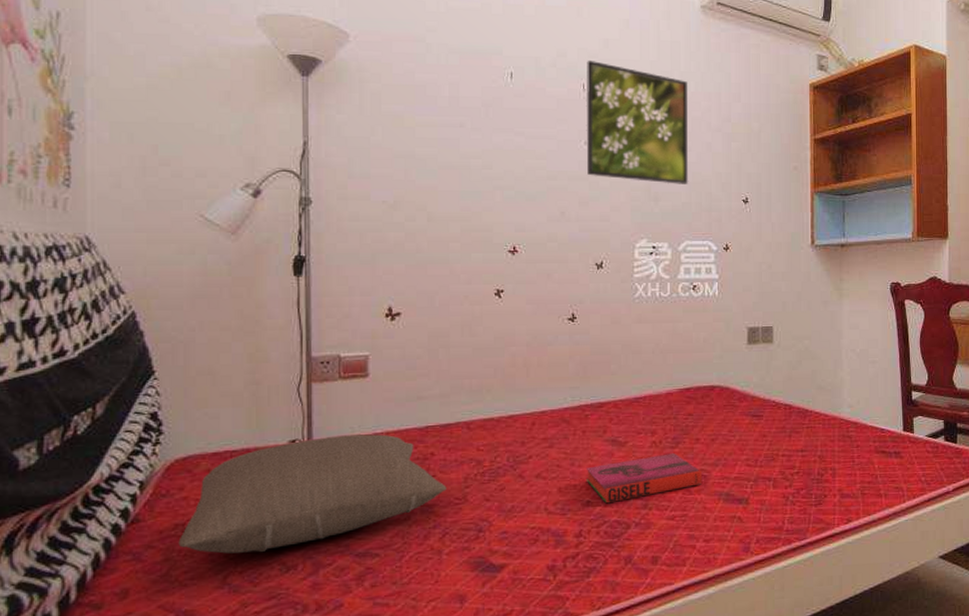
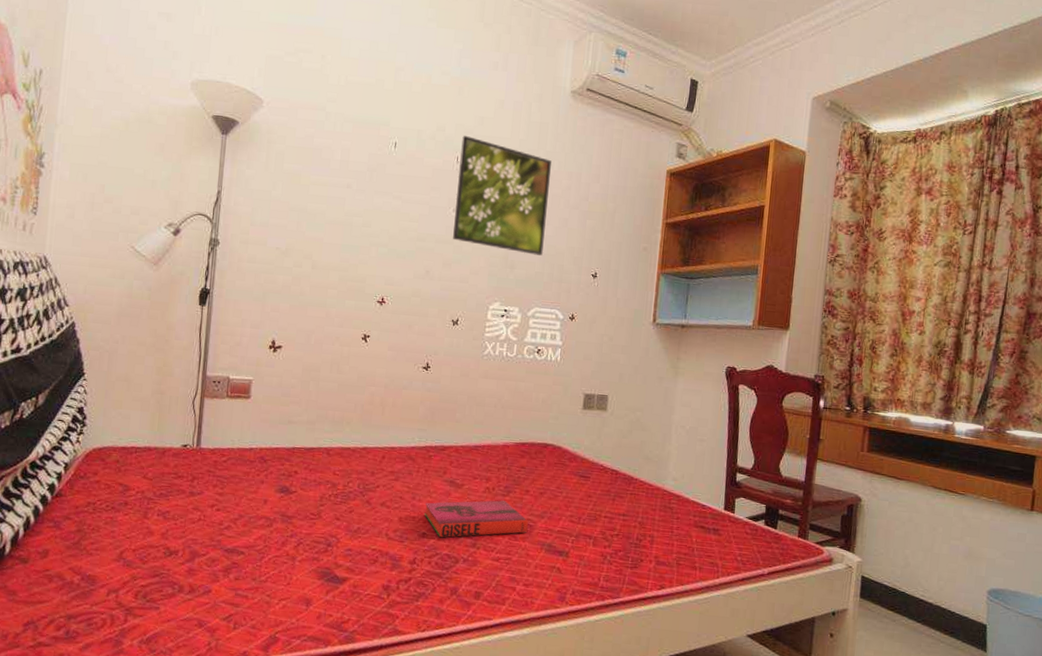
pillow: present [178,434,447,554] -> none [89,445,305,536]

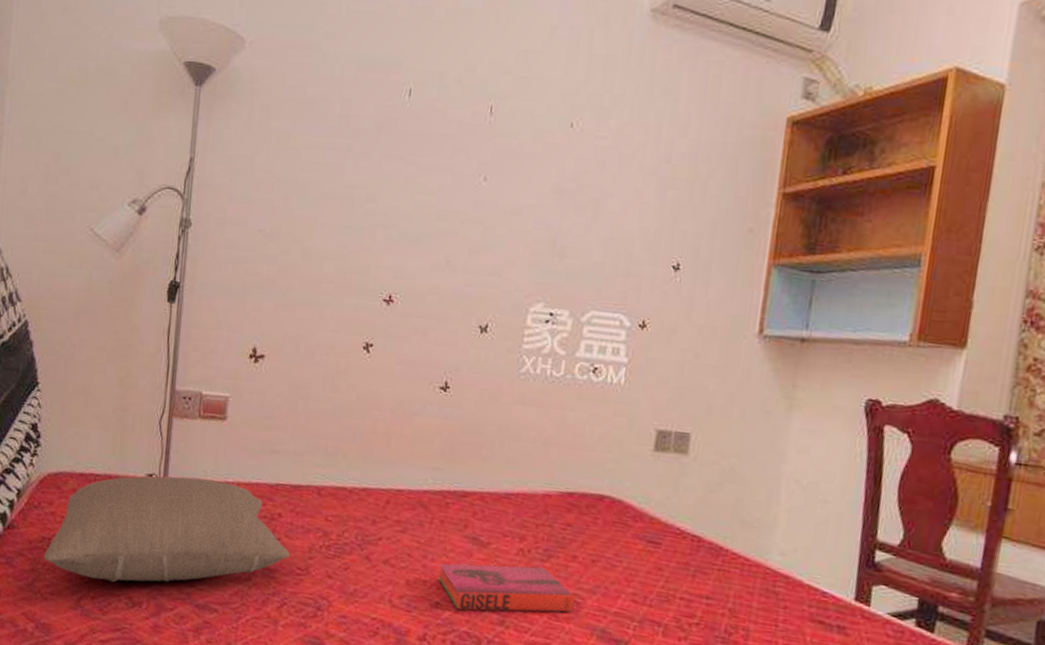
pillow: none [89,445,305,536] -> present [43,476,290,583]
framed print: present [453,135,551,256] -> none [483,76,620,240]

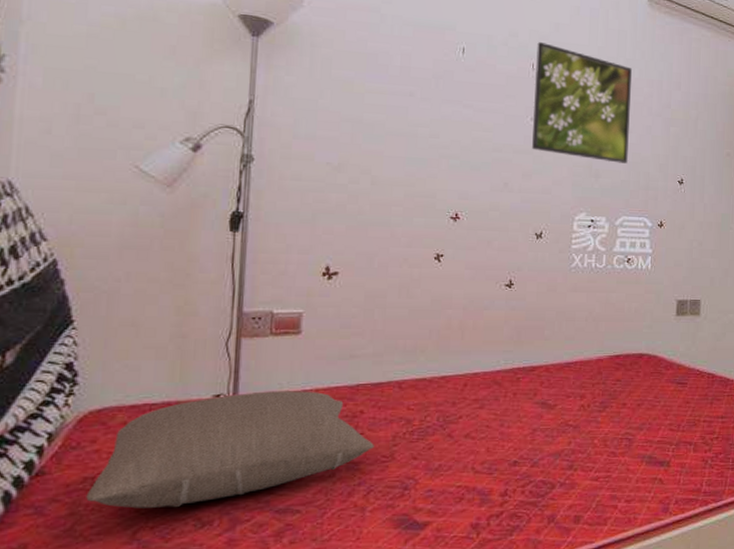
hardback book: present [437,563,576,613] -> none [514,417,628,464]
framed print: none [483,76,620,240] -> present [532,41,632,164]

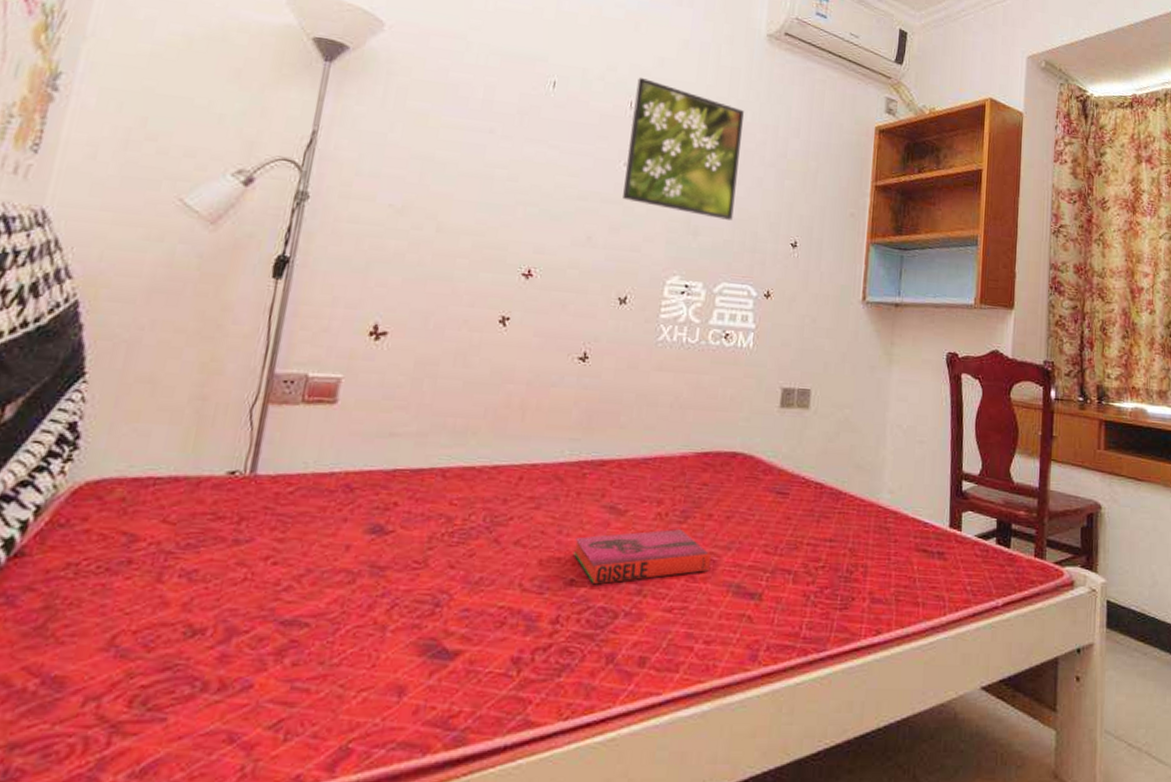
pillow: present [86,391,374,509] -> none [65,470,406,608]
hardback book: none [514,417,628,464] -> present [573,529,712,585]

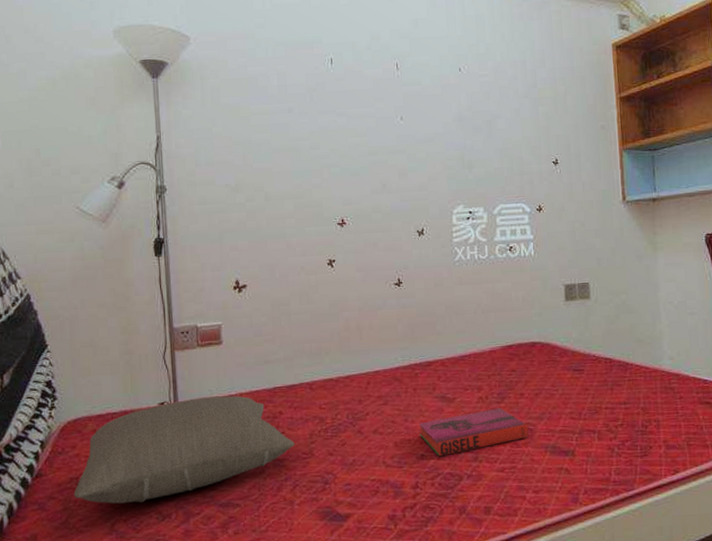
pillow: none [65,470,406,608] -> present [74,395,295,504]
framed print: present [623,77,744,220] -> none [399,40,500,152]

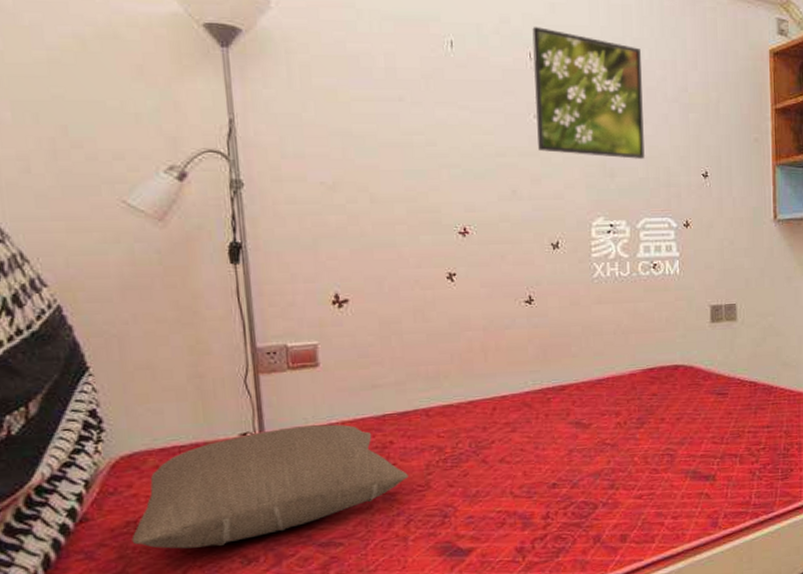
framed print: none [399,40,500,152] -> present [532,26,646,159]
hardback book: present [419,408,529,457] -> none [551,433,669,485]

